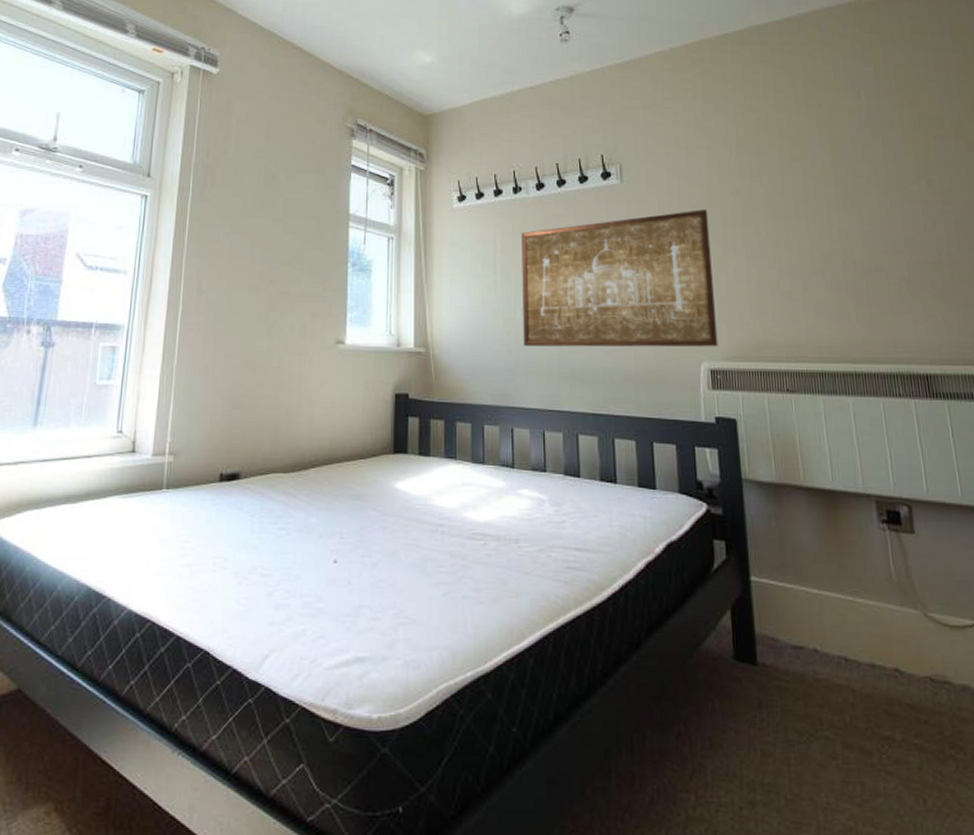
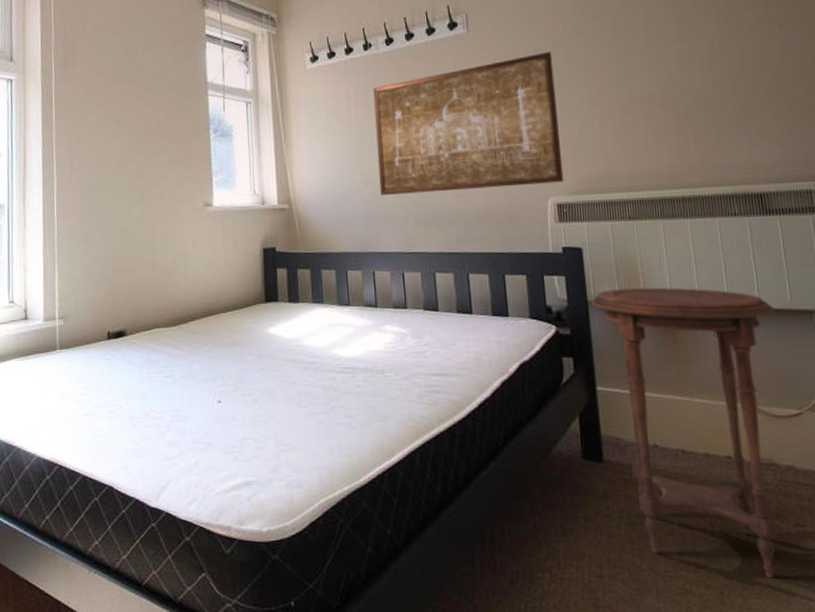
side table: none [746,467,954,821] -> present [591,287,778,579]

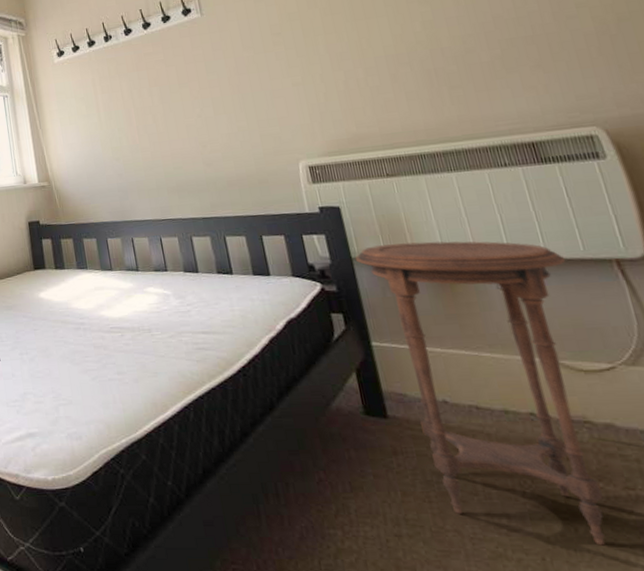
wall art: present [373,51,564,196] -> none [117,25,314,170]

